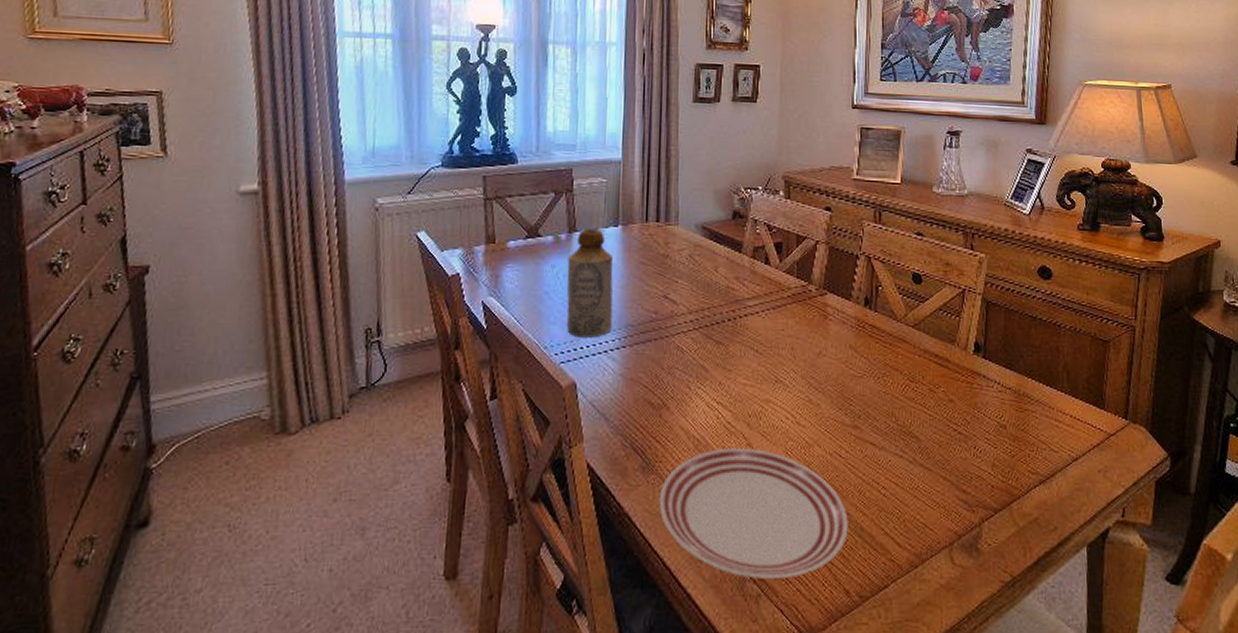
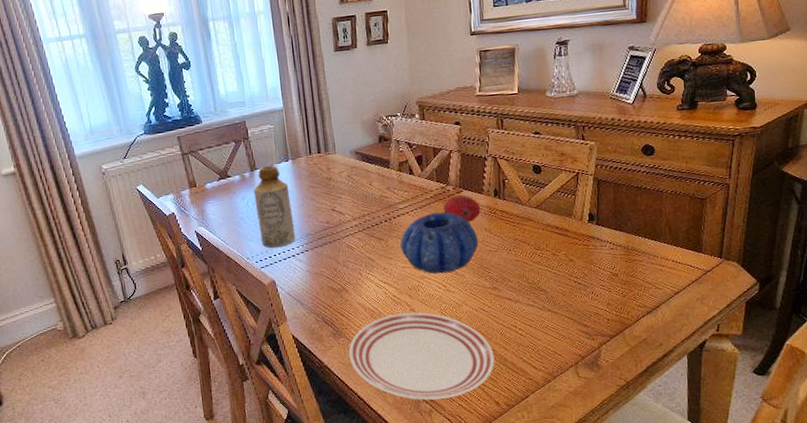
decorative bowl: none [744,317,840,399] -> present [400,211,478,274]
fruit: none [802,298,847,335] -> present [443,194,481,222]

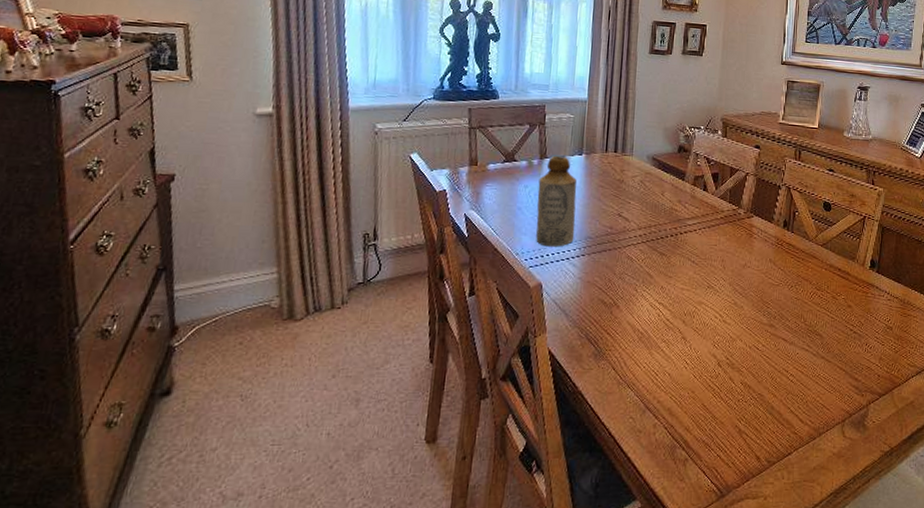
dinner plate: present [348,312,495,401] -> none [607,340,762,446]
decorative bowl: present [400,211,478,274] -> none [682,235,762,302]
fruit: present [443,194,481,222] -> none [732,219,769,250]

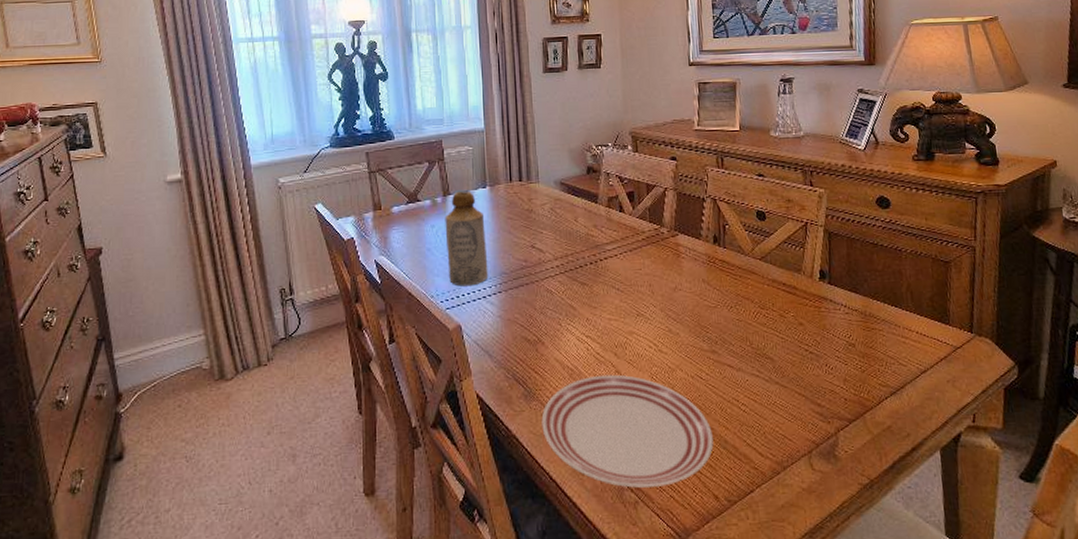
dinner plate: none [607,340,762,446] -> present [541,374,714,488]

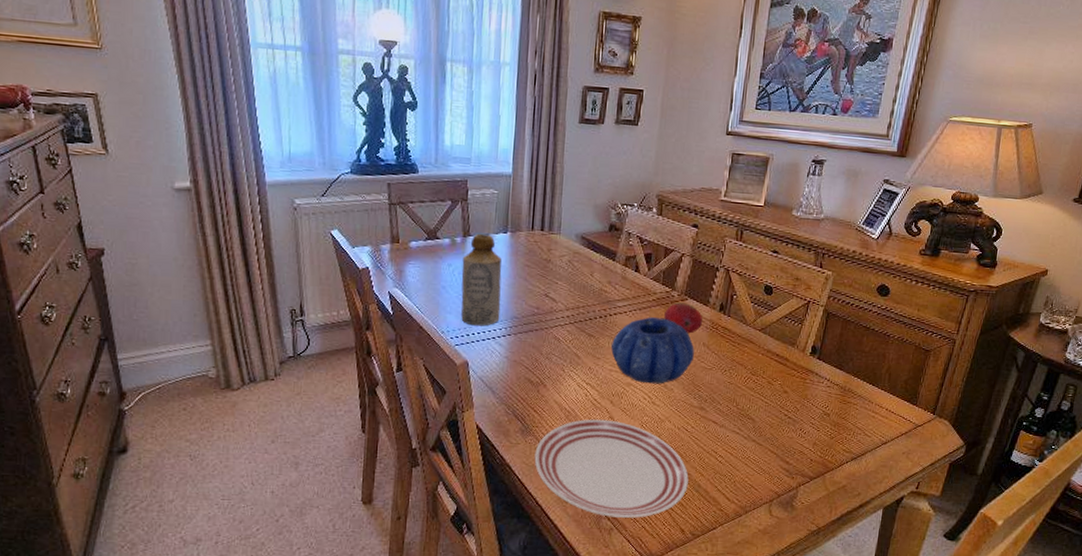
decorative bowl: none [607,257,695,330] -> present [611,317,694,384]
fruit: none [656,238,699,271] -> present [664,302,703,334]

